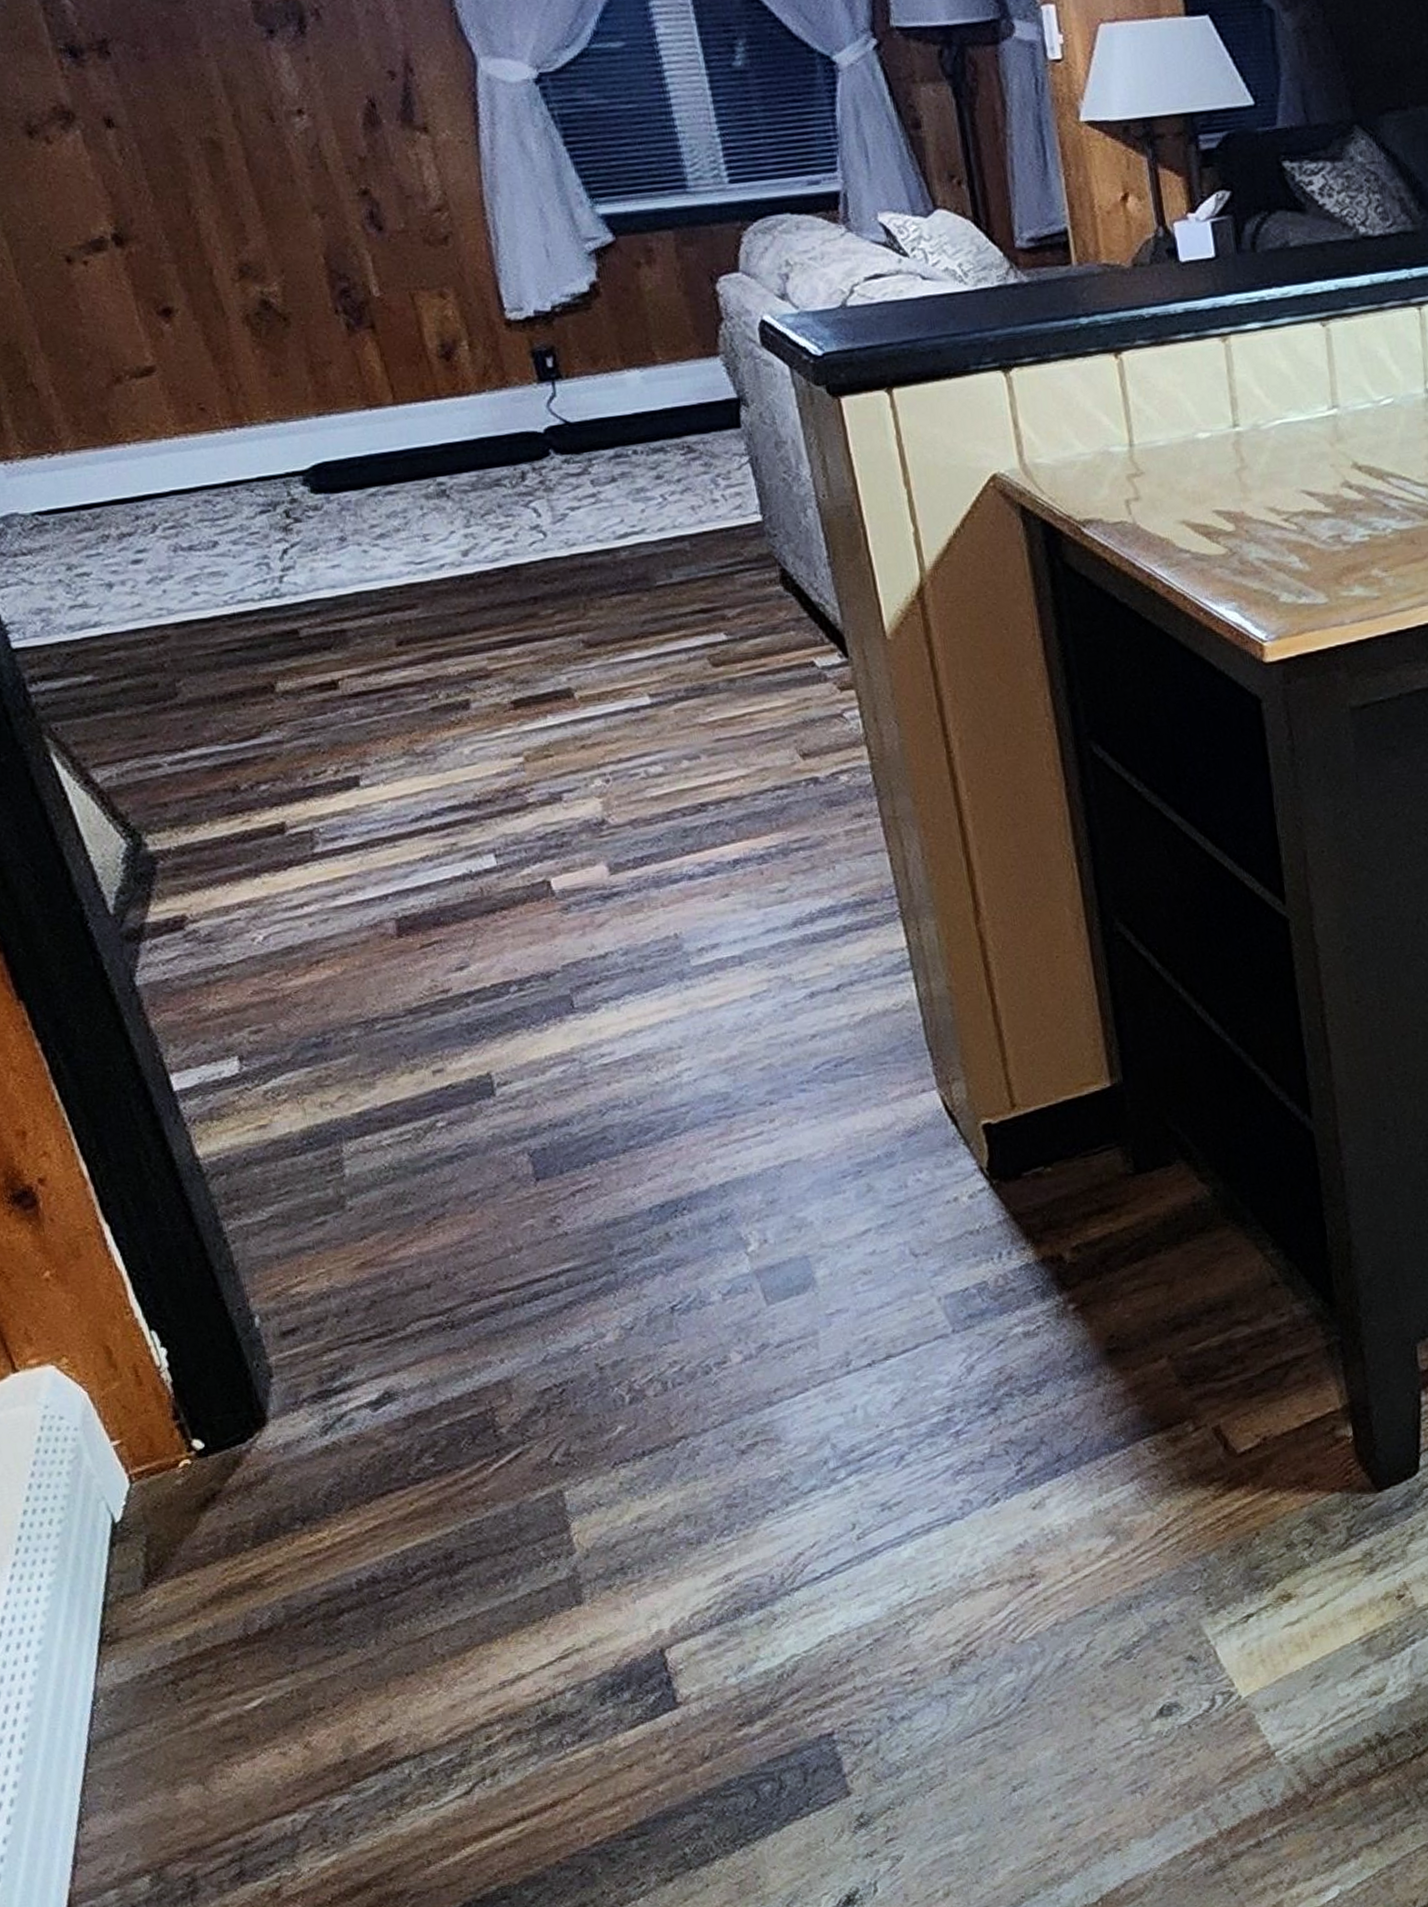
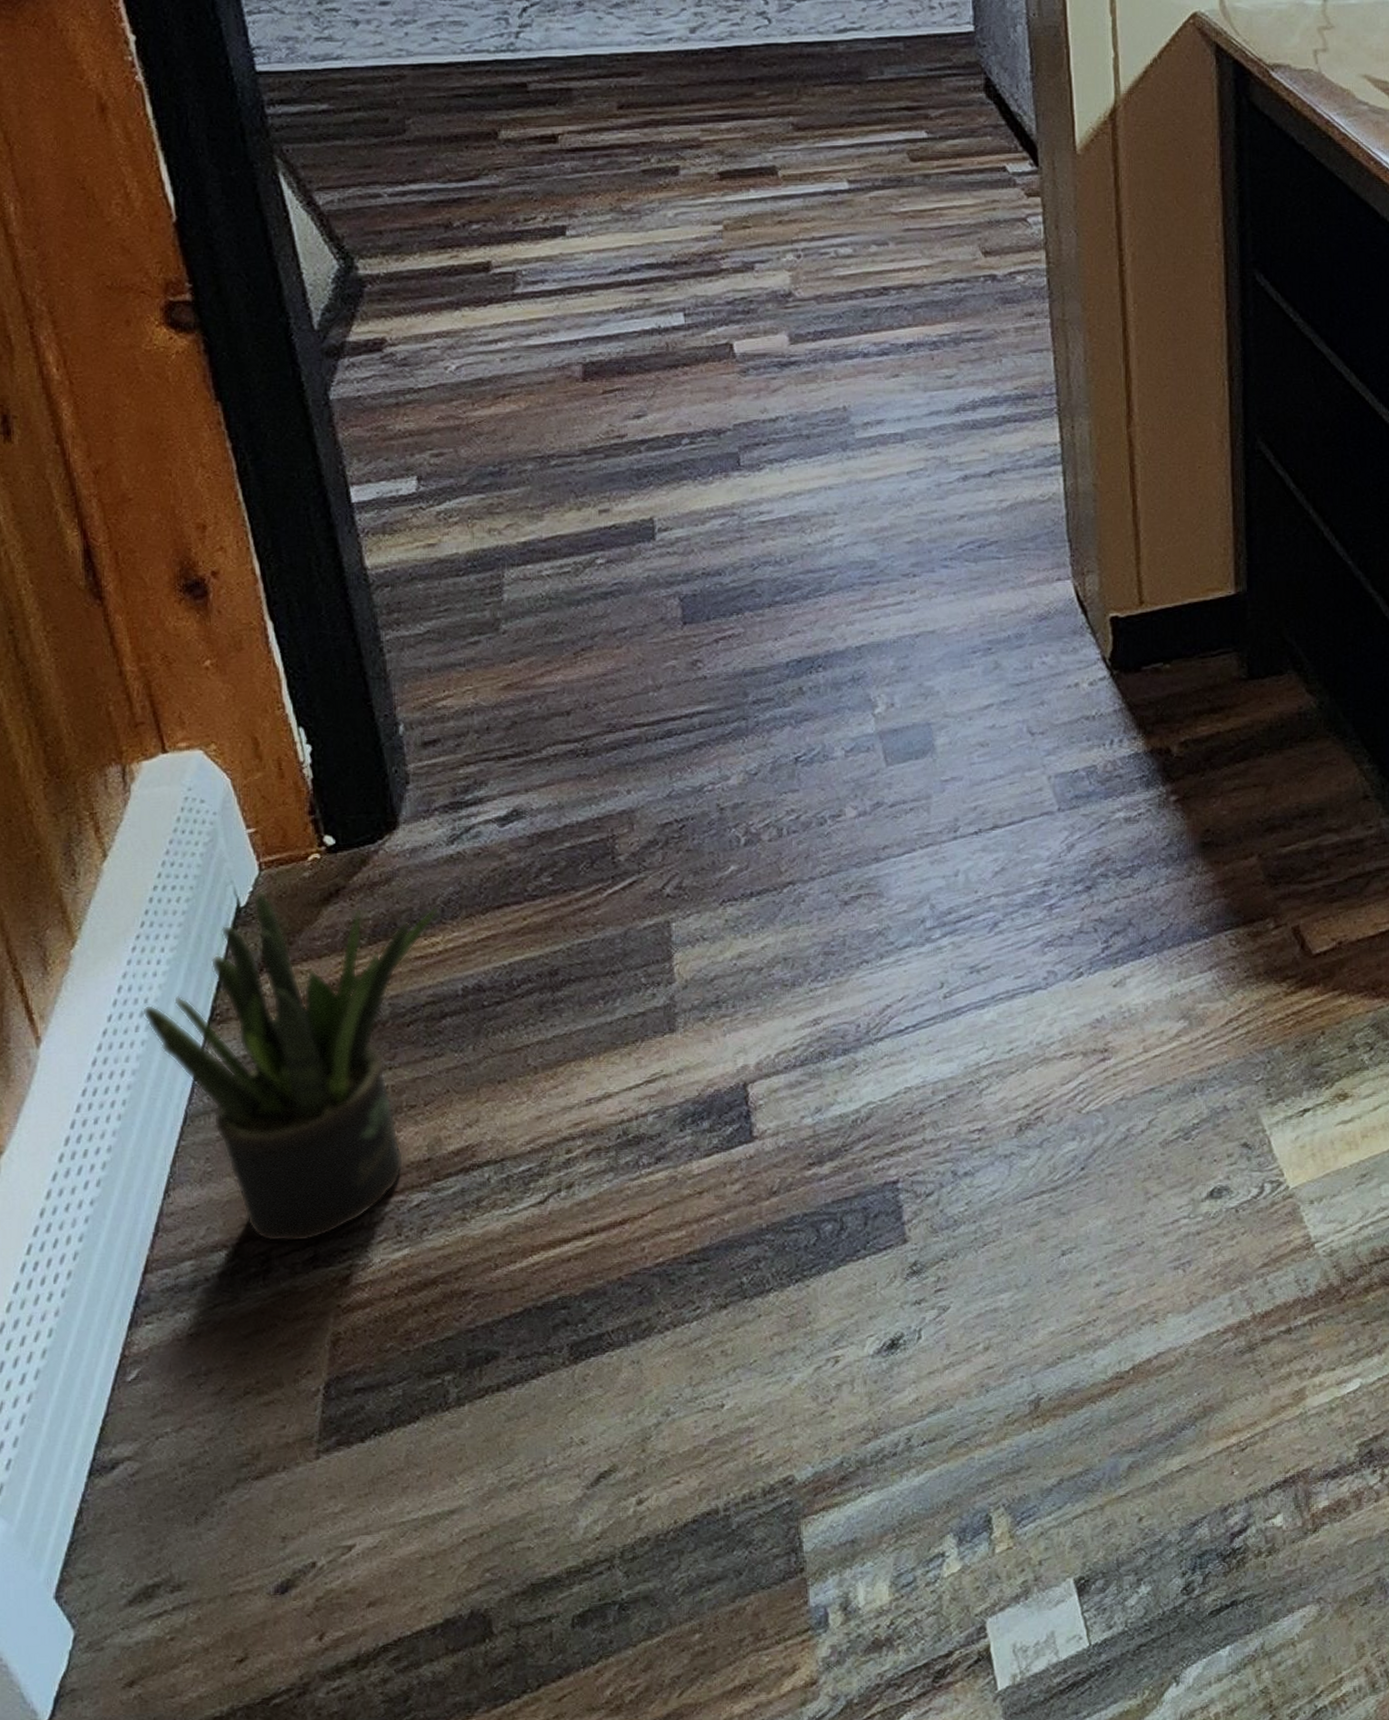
potted plant: none [28,1500,322,1862] -> present [141,889,439,1242]

